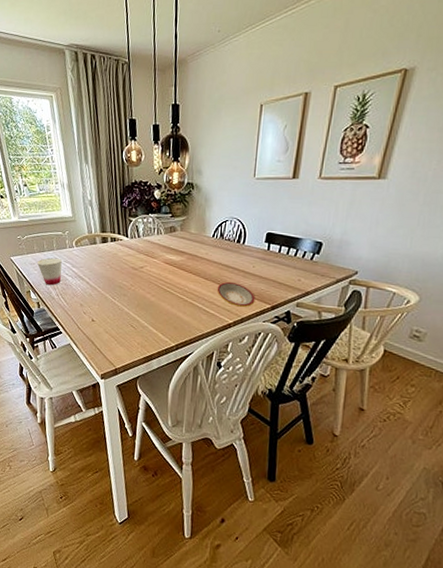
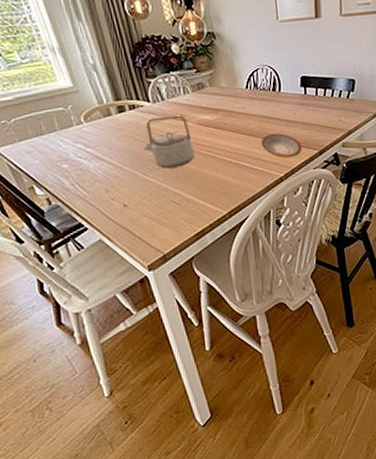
cup: present [37,257,62,286] -> none [36,139,73,175]
teapot: none [116,251,157,297] -> present [143,115,195,169]

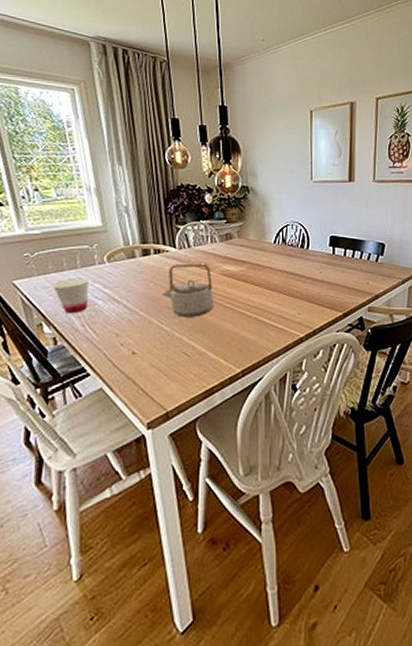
cup: none [36,139,73,175] -> present [53,278,89,314]
plate: present [261,133,302,158] -> none [284,290,326,317]

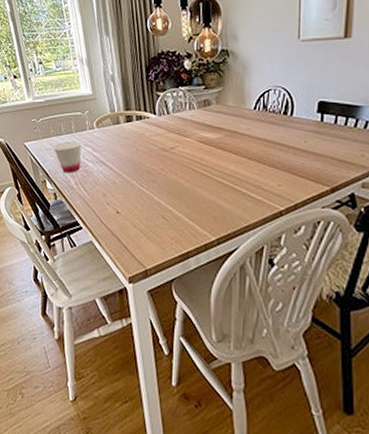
teapot: present [162,263,214,317] -> none [143,130,191,183]

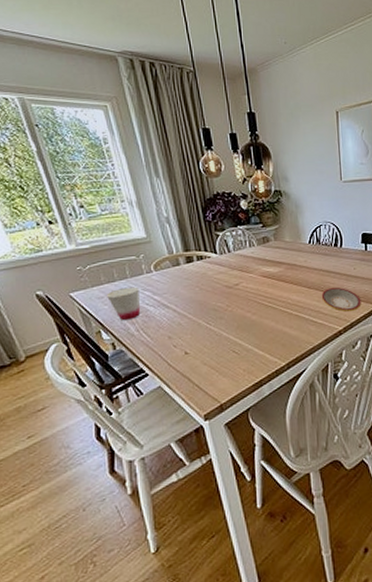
plate: none [263,160,310,190] -> present [321,287,361,312]

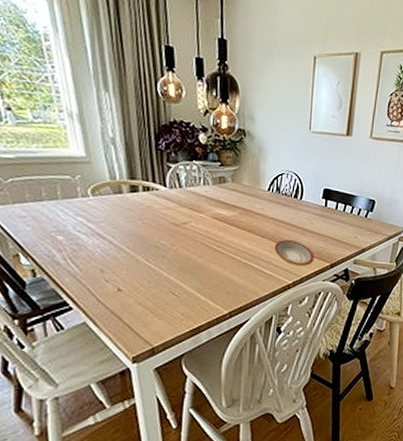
cup: present [107,286,140,321] -> none [31,209,71,247]

